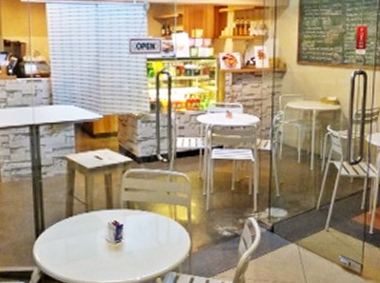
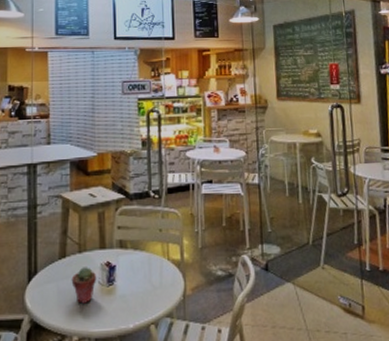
potted succulent: none [79,225,105,258] -> present [71,267,97,304]

